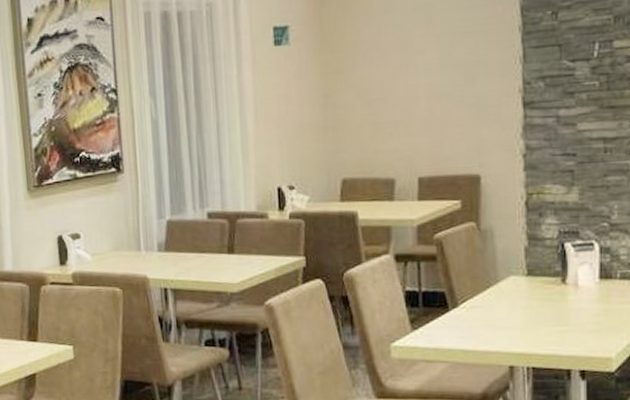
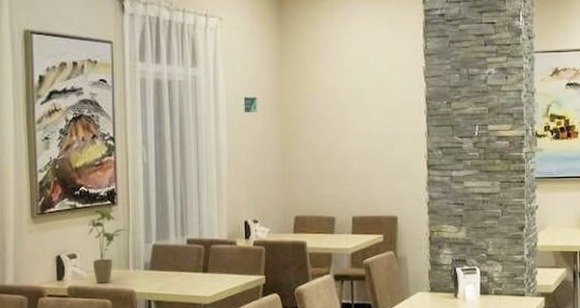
house plant: none [90,176,140,268] -> present [87,207,130,283]

